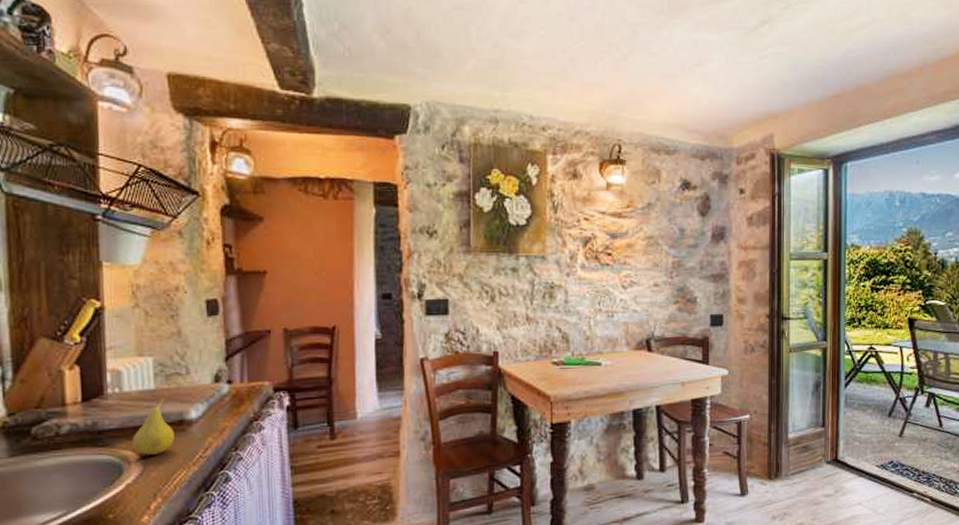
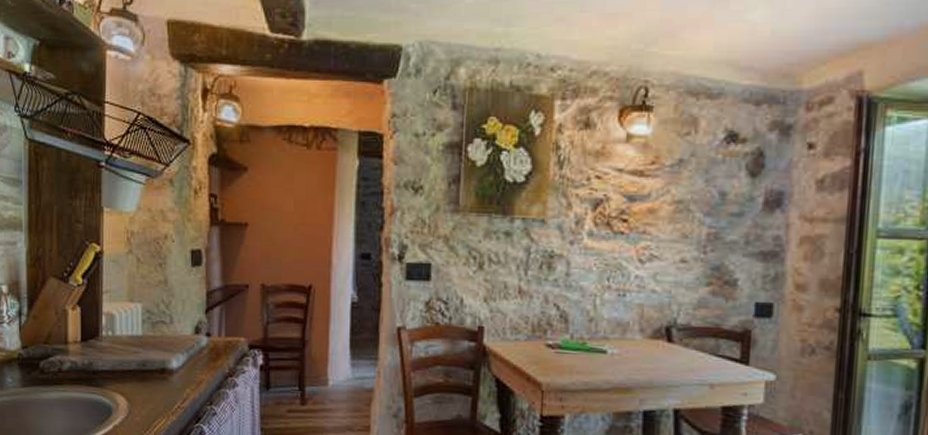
fruit: present [131,398,175,455] -> none [120,344,157,400]

